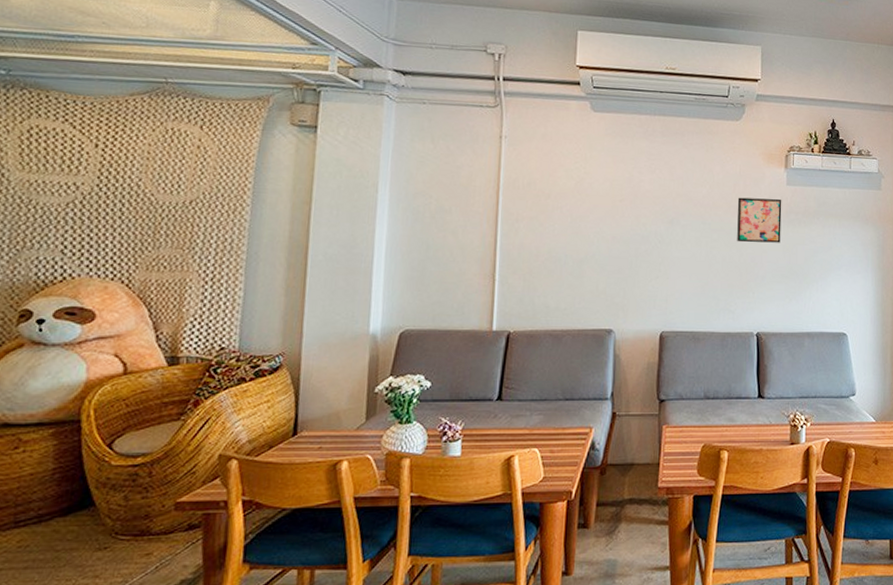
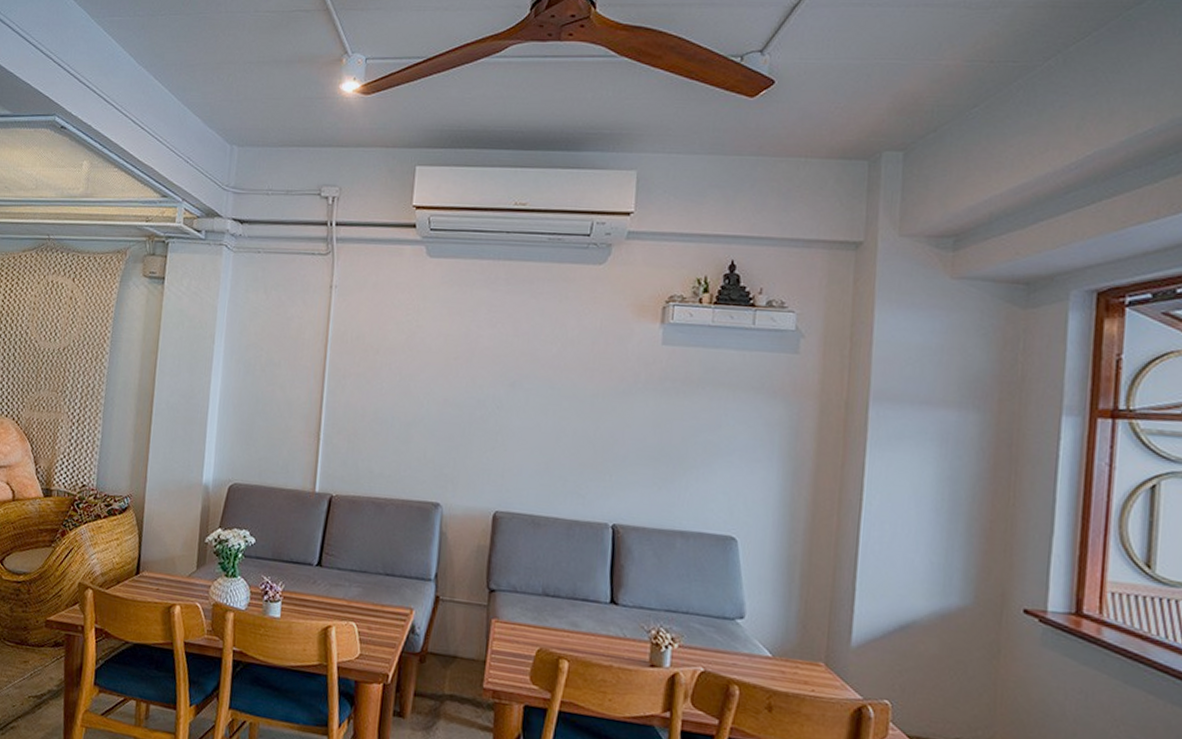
wall art: present [737,197,782,243] -> none [592,358,655,417]

